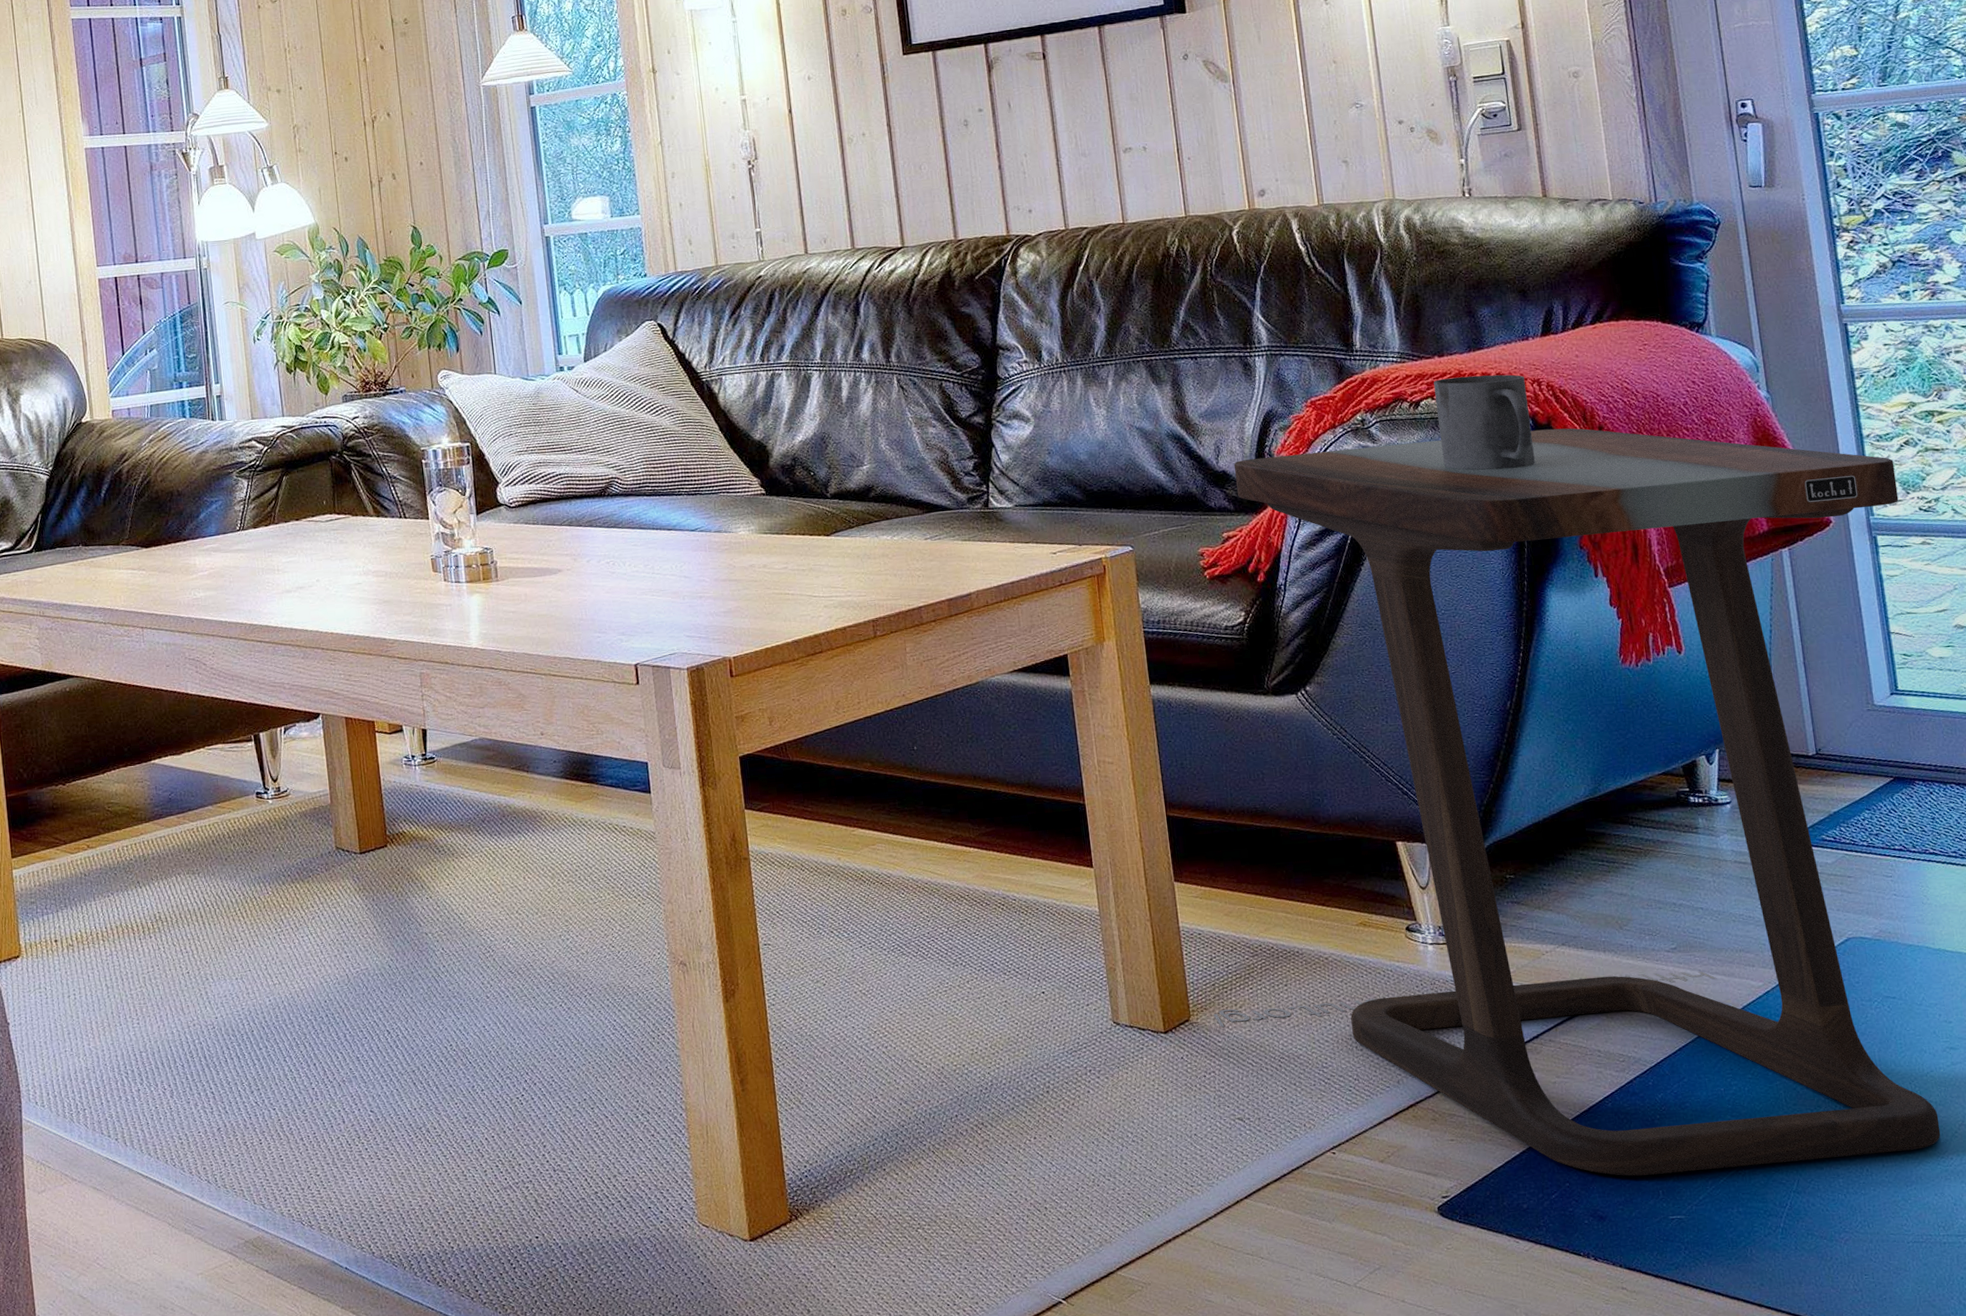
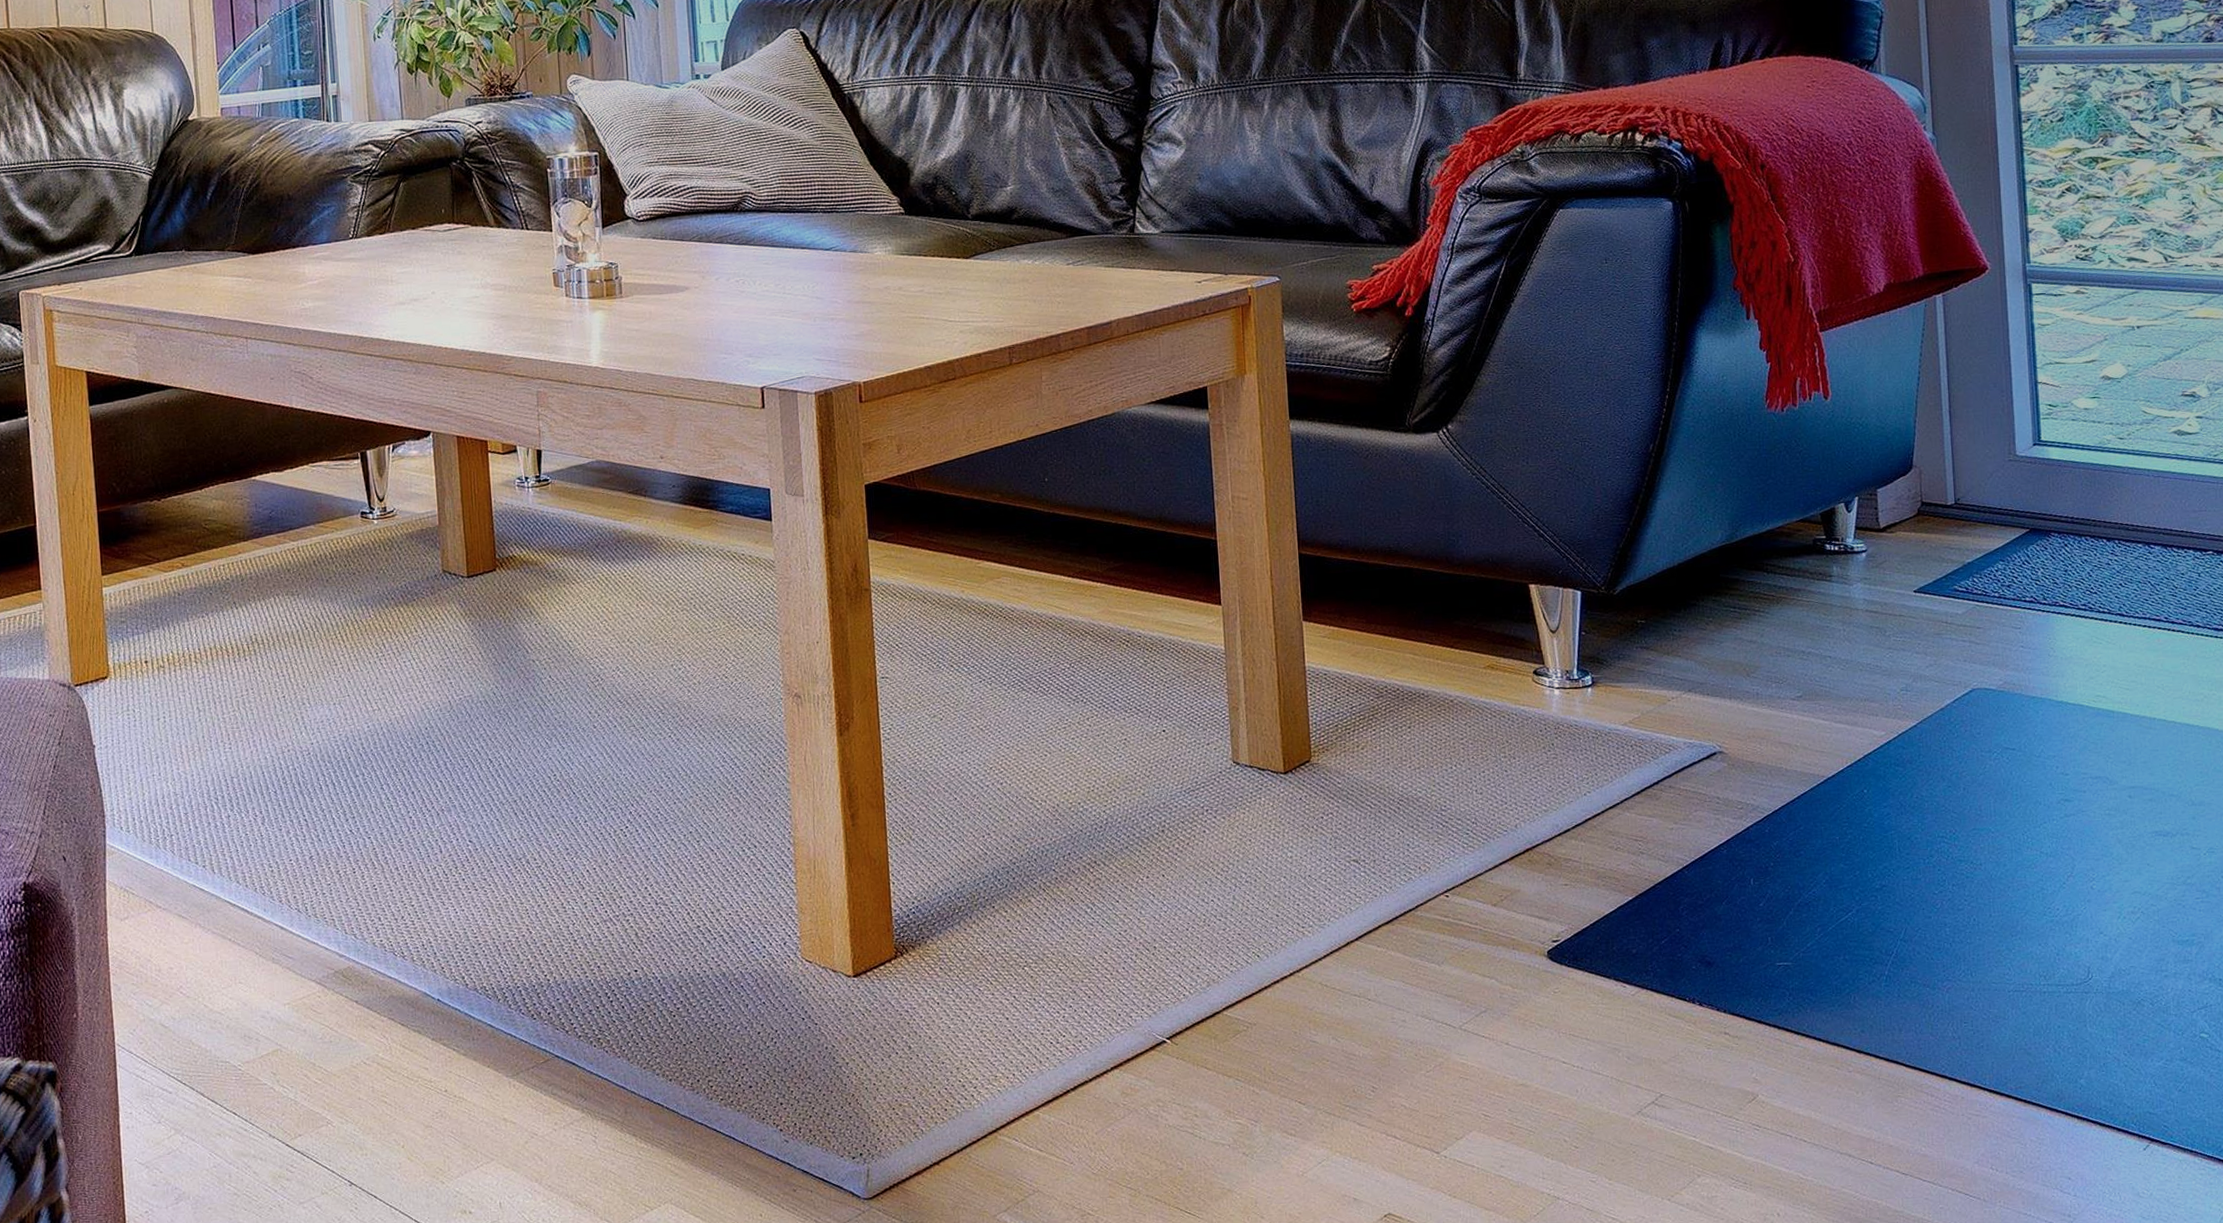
side table: present [1213,428,1941,1176] -> none [1334,165,2056,923]
mug: present [1434,374,1535,470] -> none [1597,108,1694,207]

